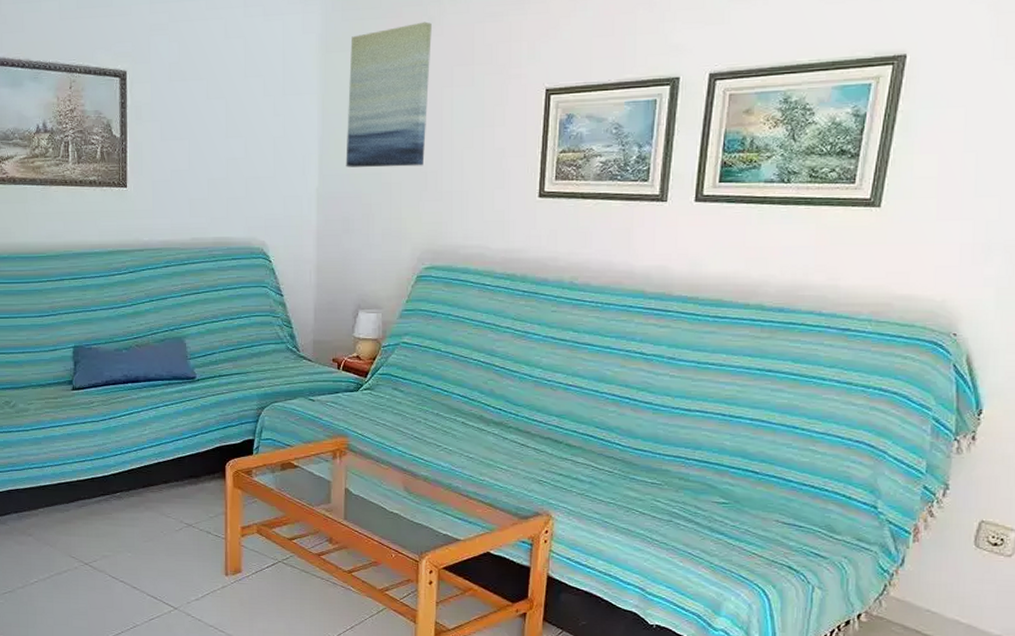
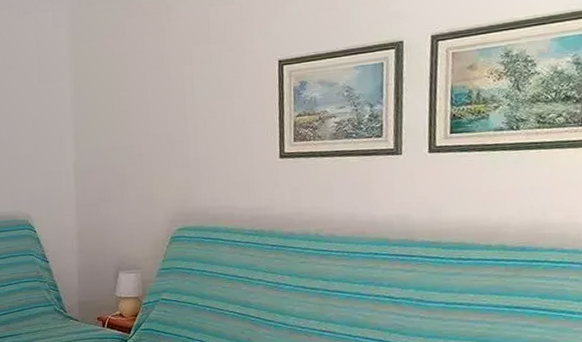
wall art: present [346,21,432,168] -> none [97,9,171,143]

